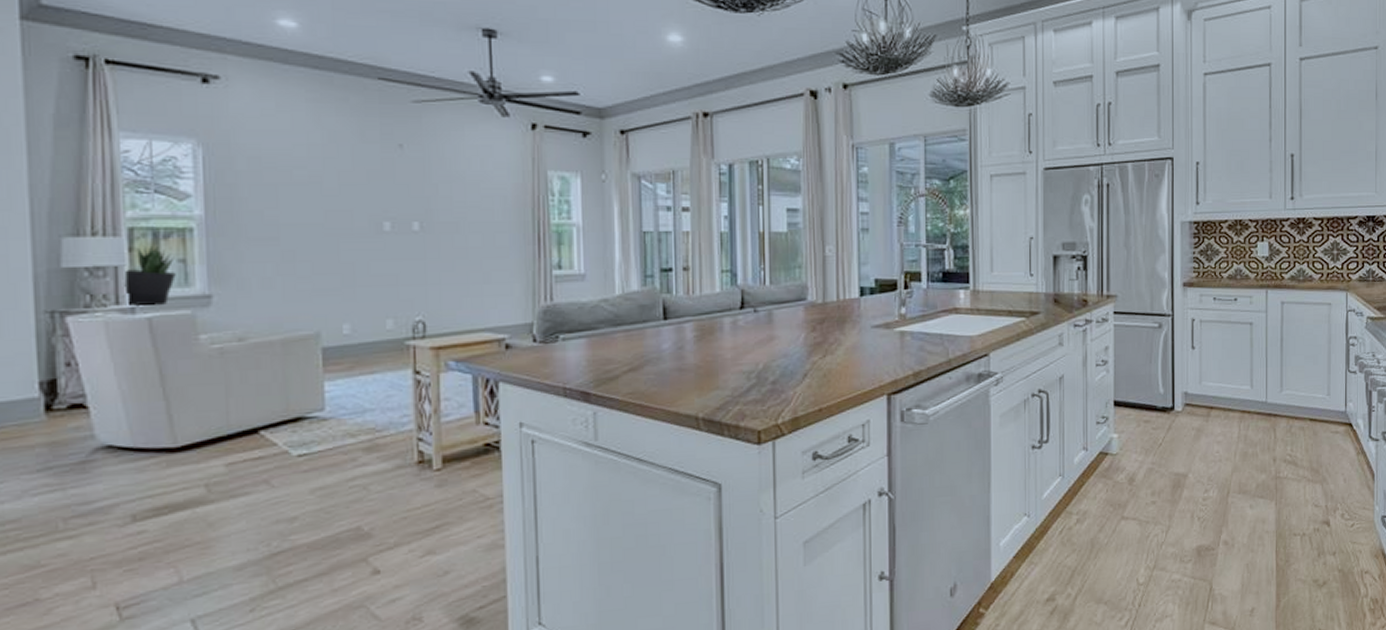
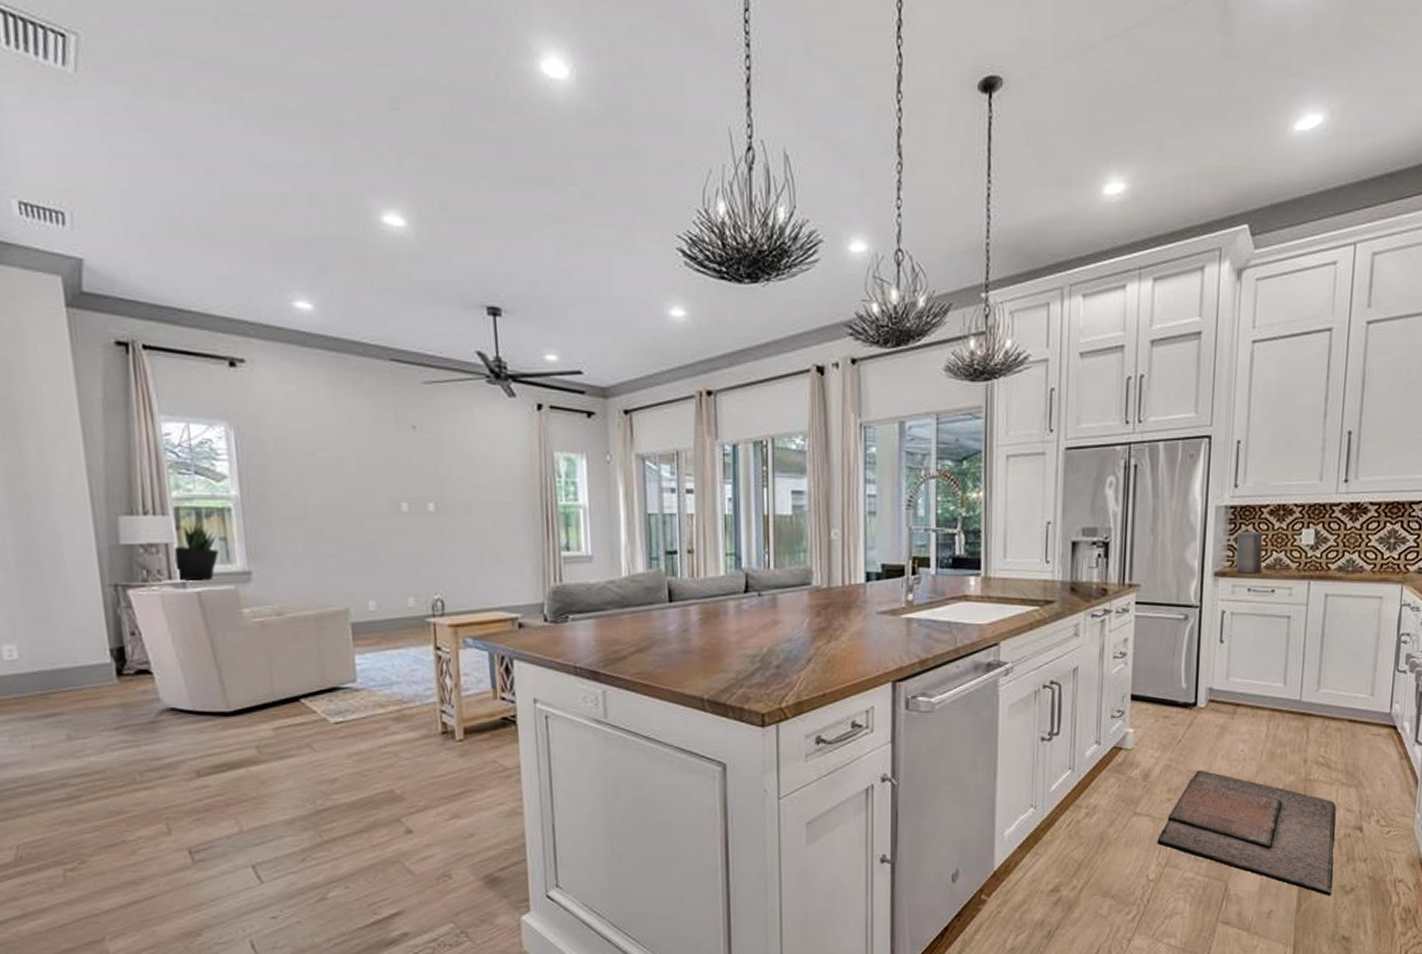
doormat: none [1145,472,1307,590] -> present [1157,770,1336,895]
canister: none [1200,245,1225,285] -> present [1235,531,1263,574]

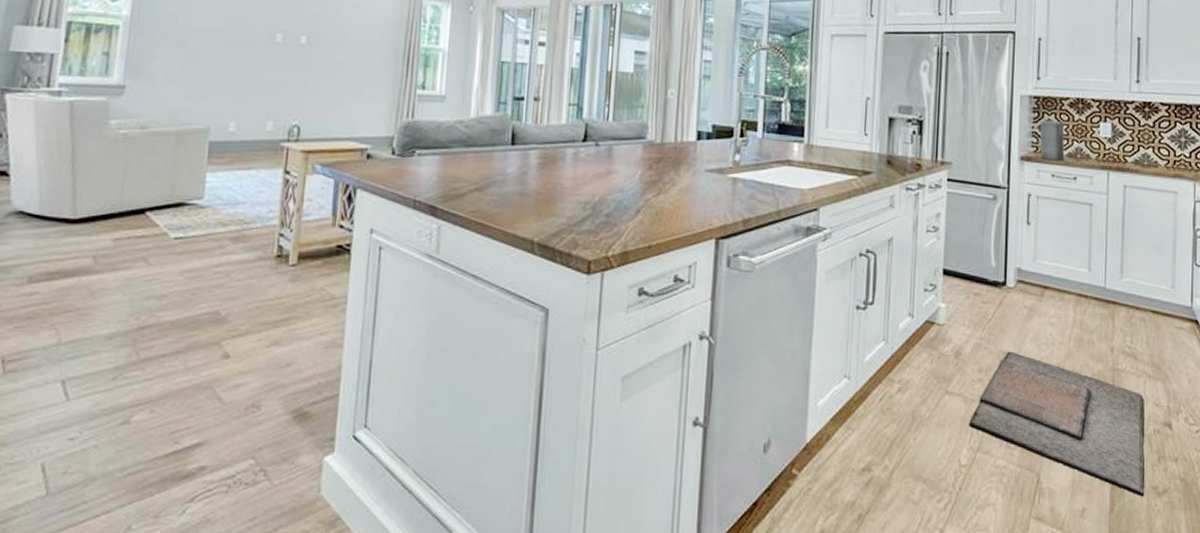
planter: present [173,524,219,582] -> none [53,37,101,92]

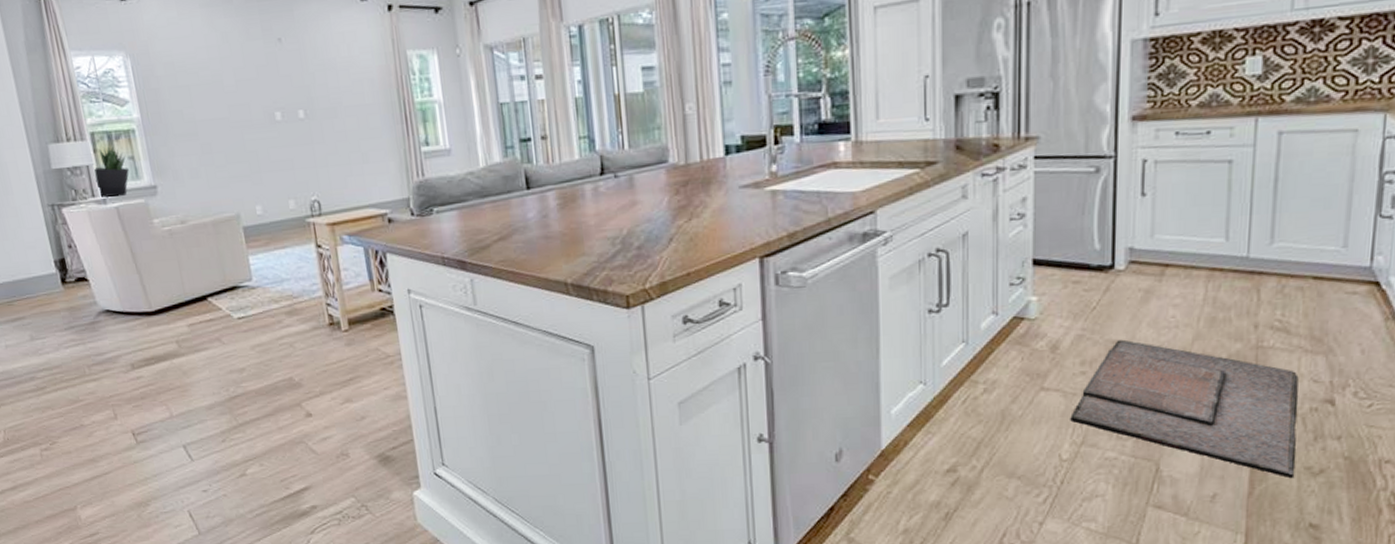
planter: none [53,37,101,92] -> present [93,146,129,198]
canister: present [1040,120,1065,161] -> none [1159,64,1194,116]

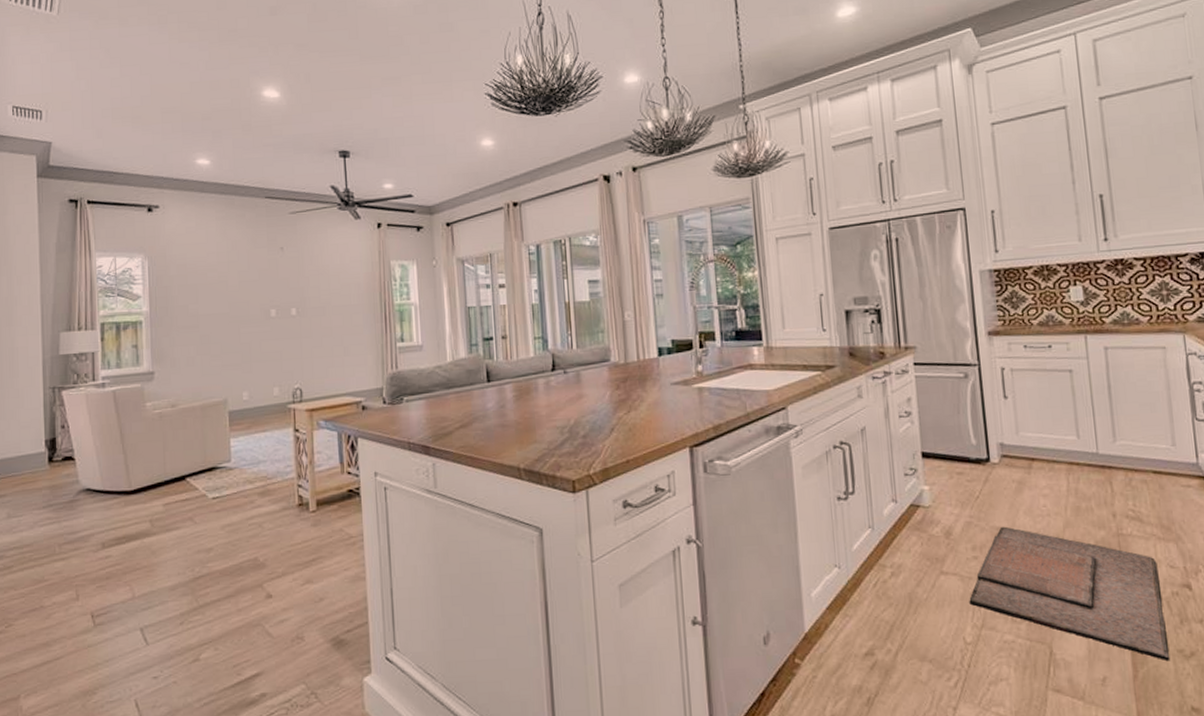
planter: present [93,146,129,198] -> none [97,335,131,382]

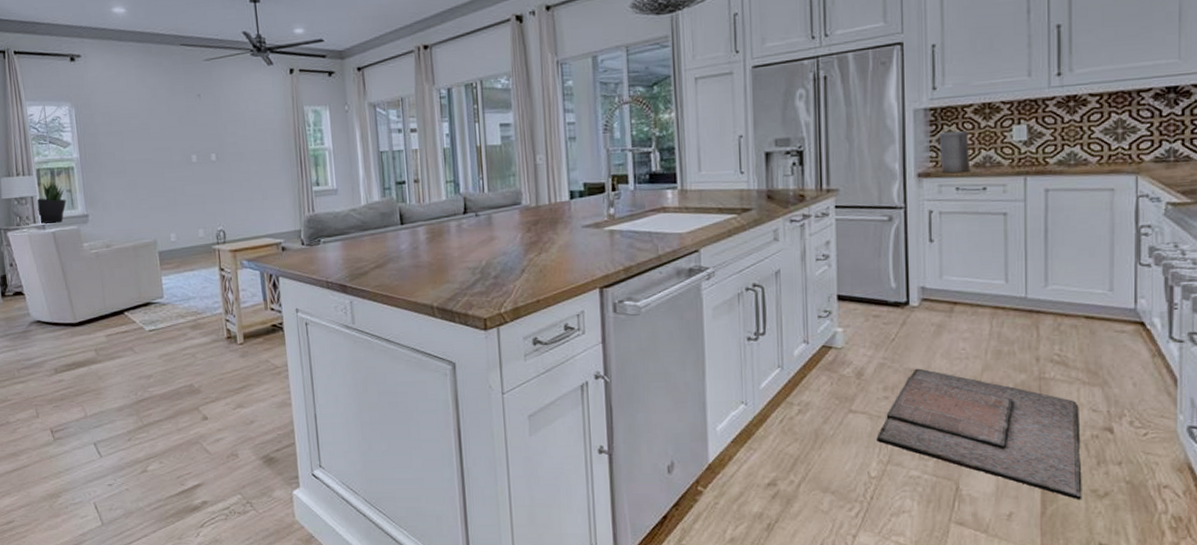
planter: none [97,335,131,382] -> present [36,181,66,224]
canister: none [1004,291,1036,332] -> present [938,131,971,174]

